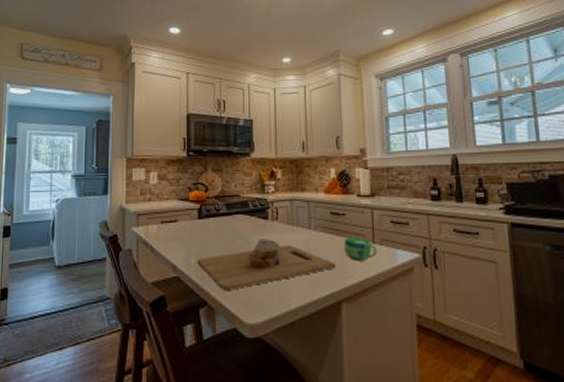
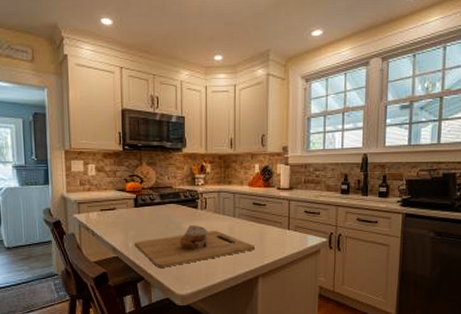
cup: present [344,237,378,262] -> none [263,225,292,245]

